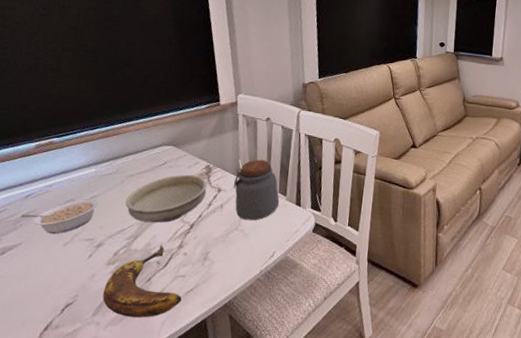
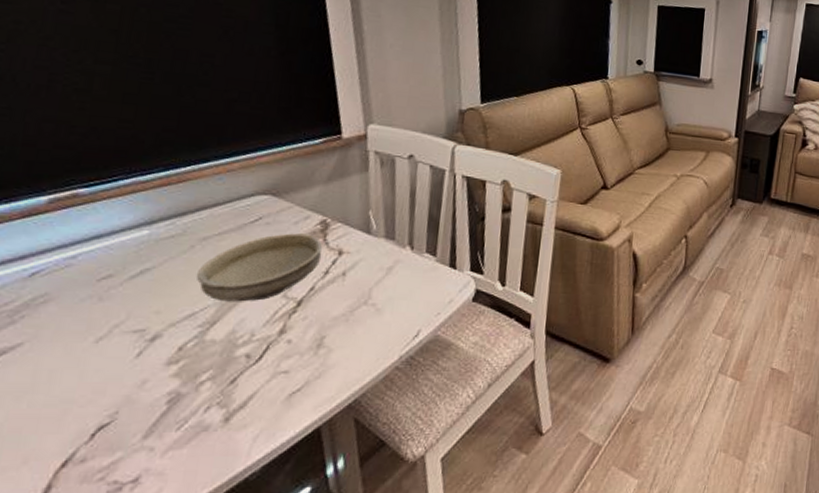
legume: present [20,198,99,235] -> none [21,273,154,327]
banana: present [103,245,182,318] -> none [159,331,284,436]
jar: present [233,159,280,221] -> none [360,209,427,291]

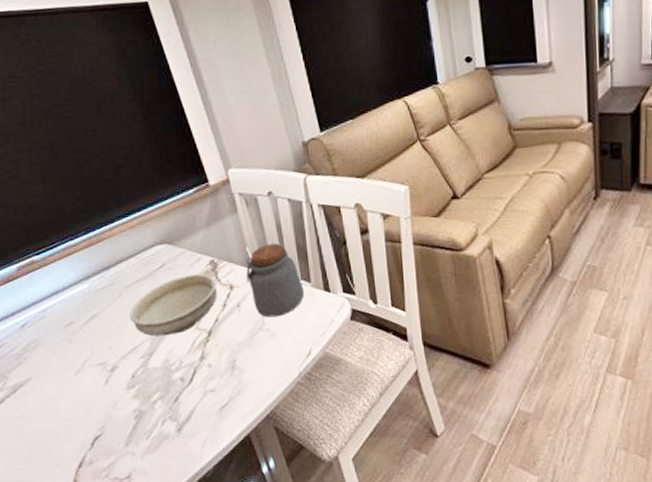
jar: none [360,209,427,291] -> present [245,243,305,318]

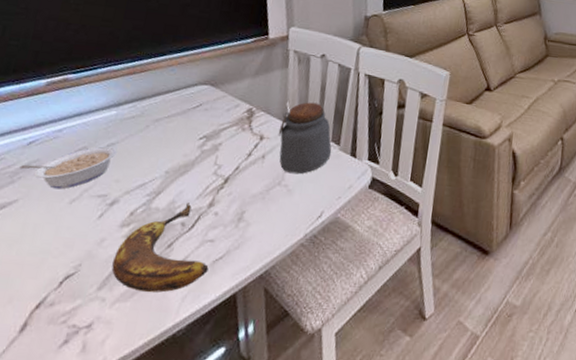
legume: none [21,318,101,364] -> present [19,146,117,190]
bowl: present [129,274,218,337] -> none [148,118,248,177]
banana: none [130,359,218,443] -> present [111,202,209,293]

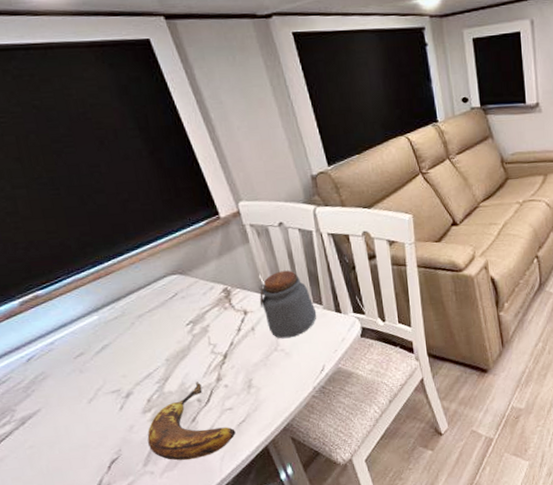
legume: present [19,146,117,190] -> none [29,348,114,394]

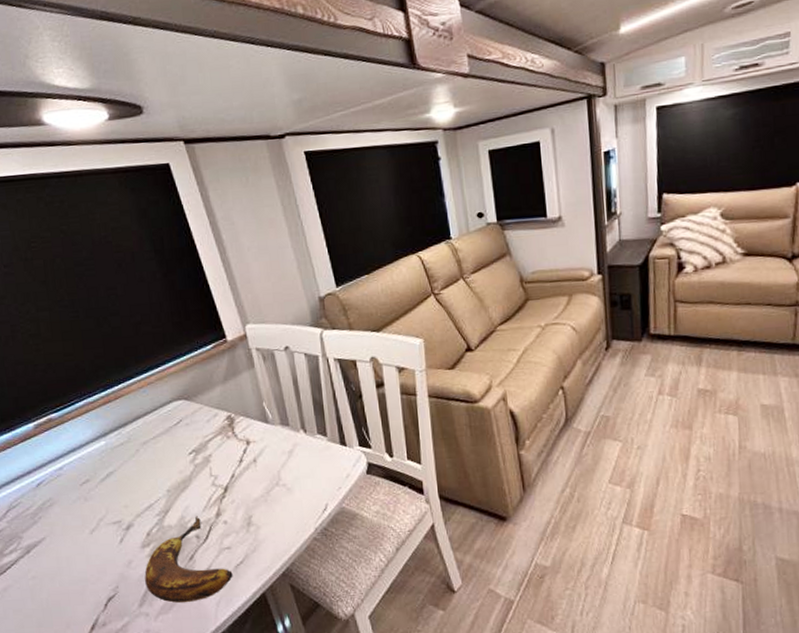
jar: present [258,270,317,339] -> none [262,398,321,473]

